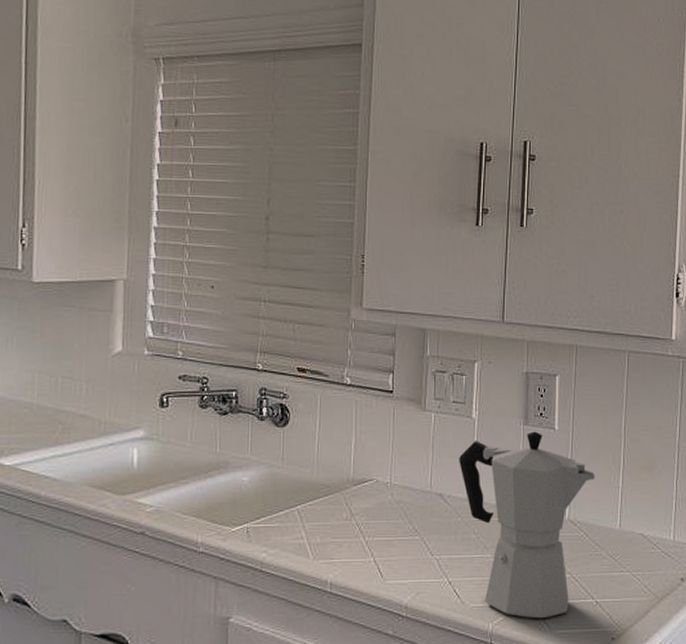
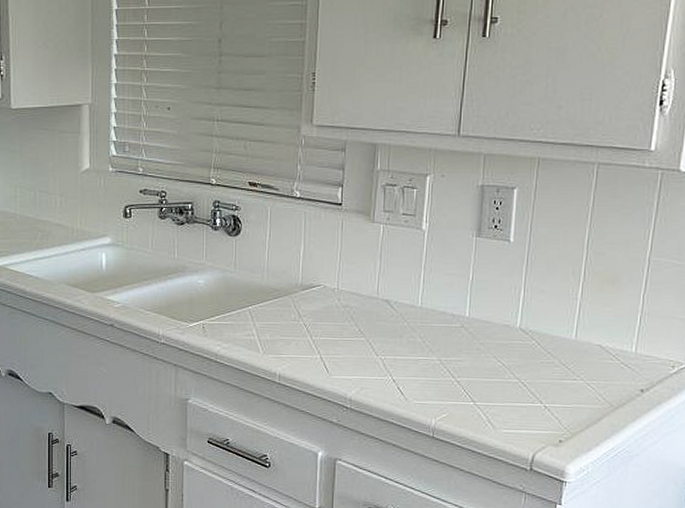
moka pot: present [459,431,595,619] -> none [407,243,551,419]

